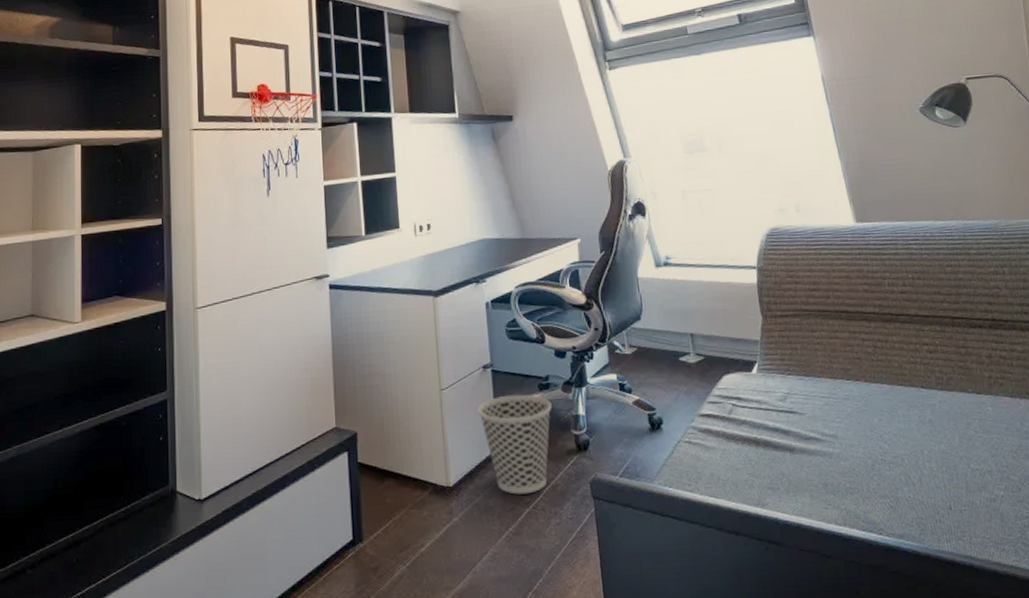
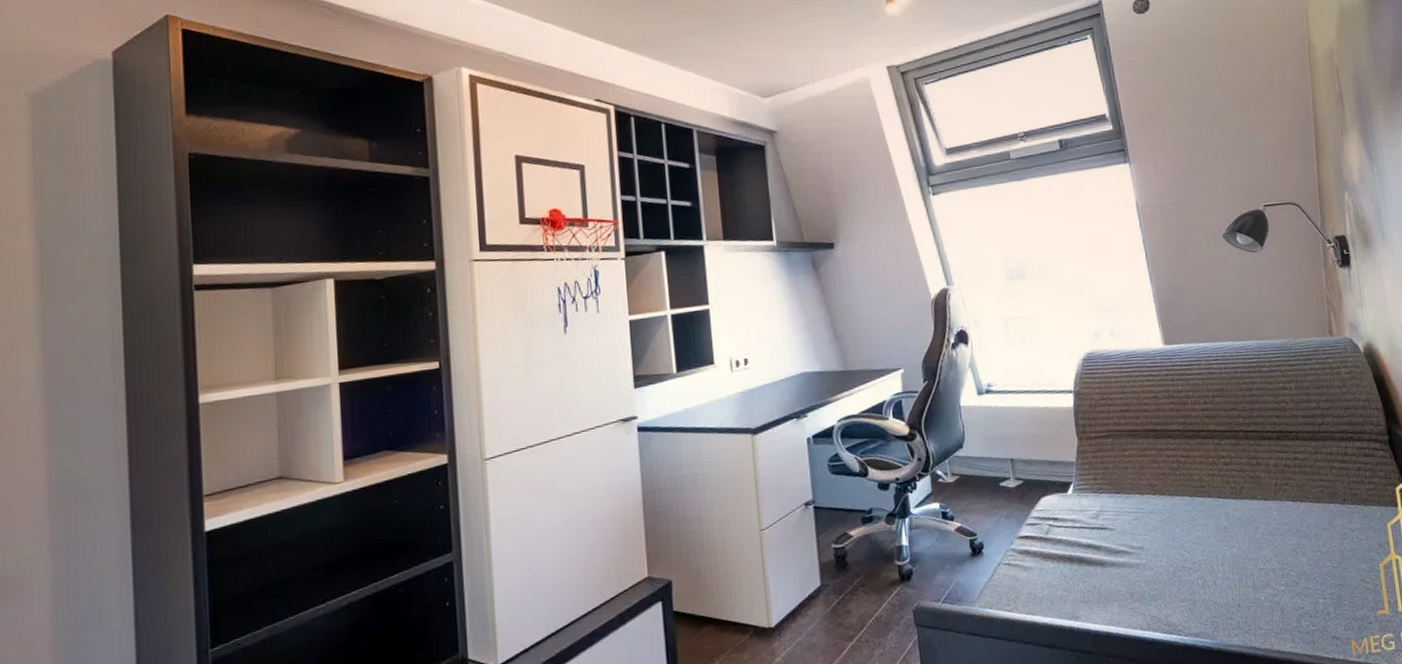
wastebasket: present [478,394,552,495] -> none [800,529,875,629]

